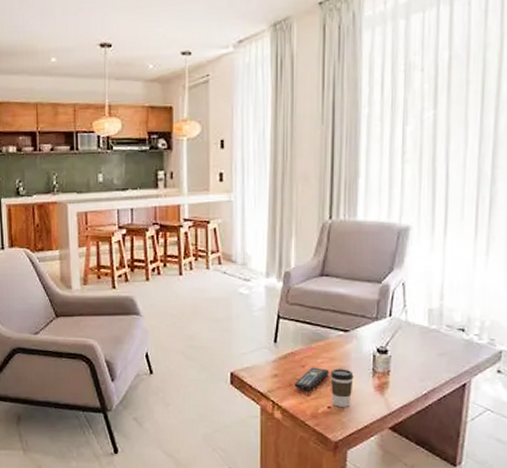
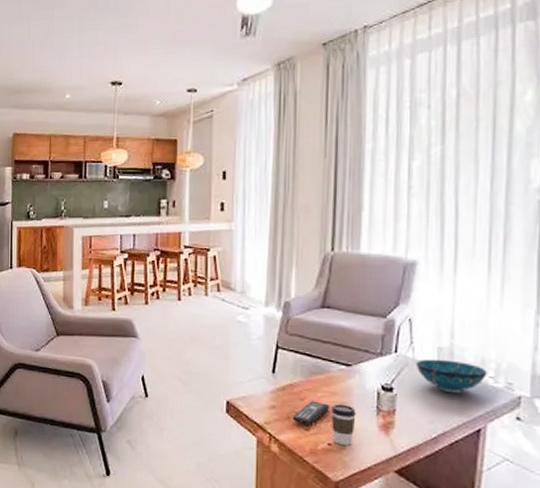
decorative bowl: none [408,320,473,352] -> present [415,359,488,394]

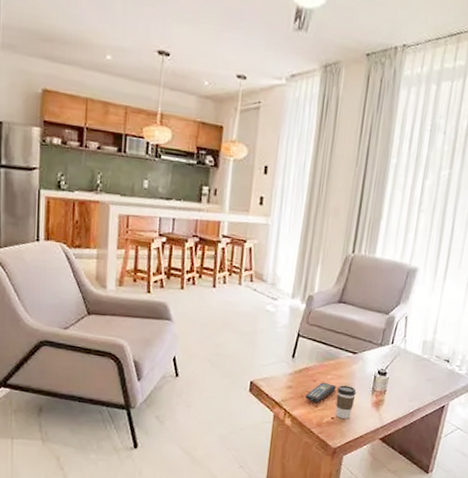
decorative bowl: present [415,359,488,394] -> none [405,350,456,378]

